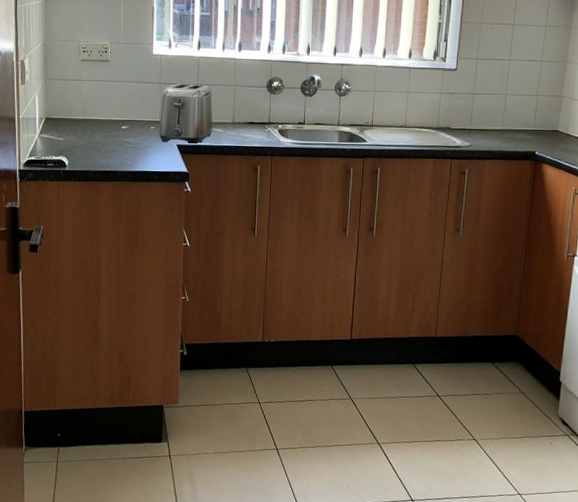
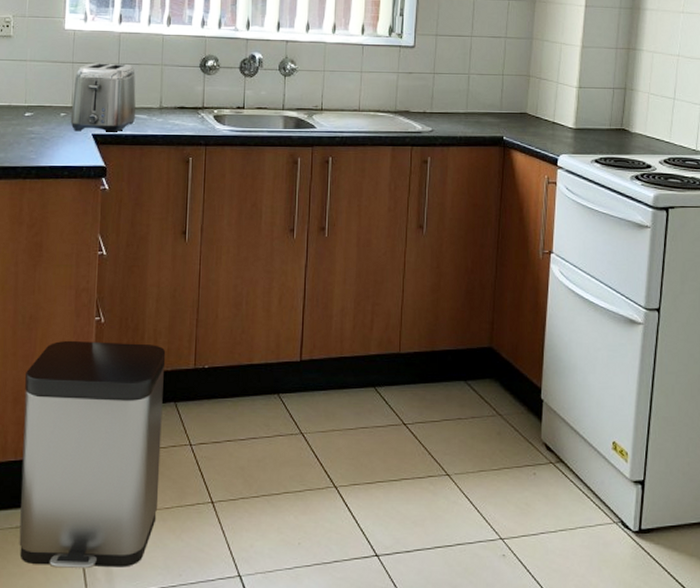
pedal bin: none [125,314,239,495] -> present [19,340,166,569]

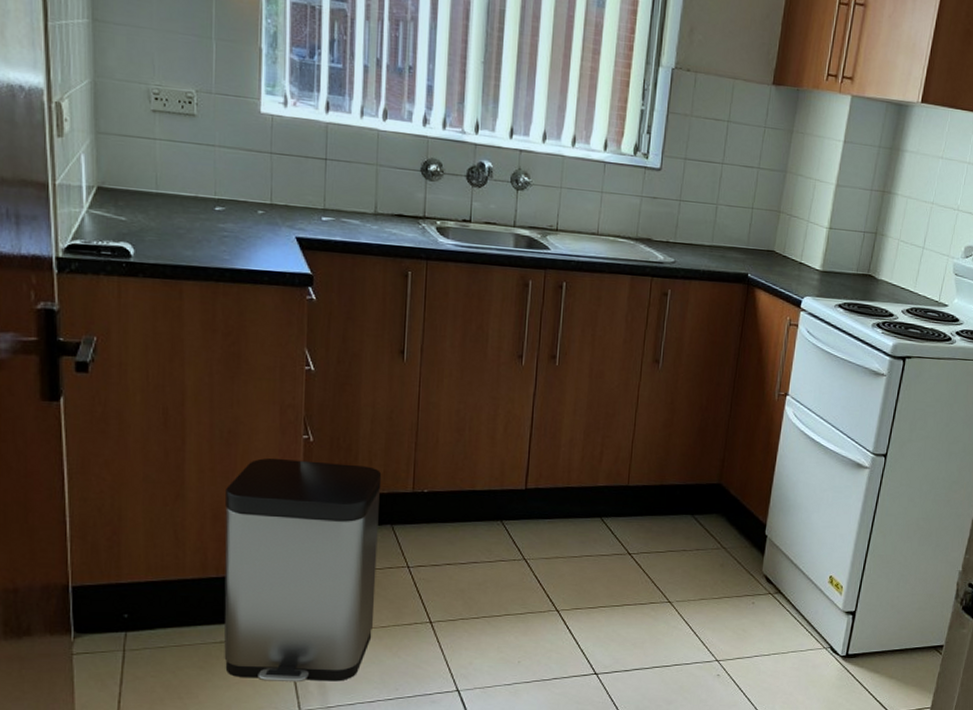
toaster: present [70,63,136,134] -> none [270,155,347,239]

